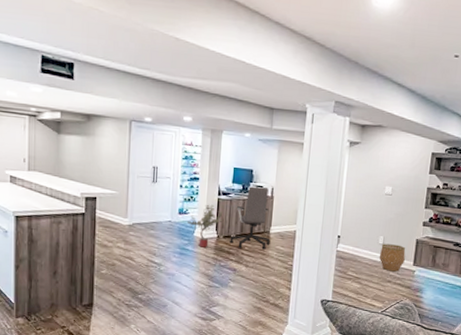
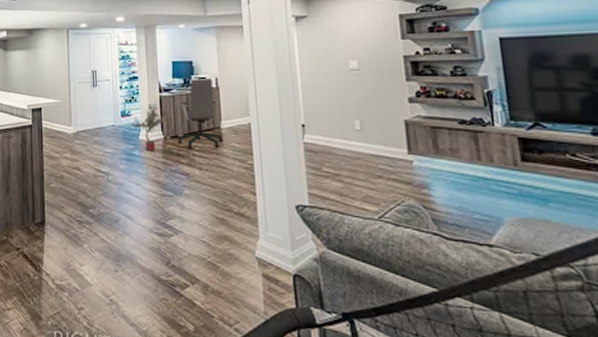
basket: present [379,243,406,272] -> none [359,129,395,164]

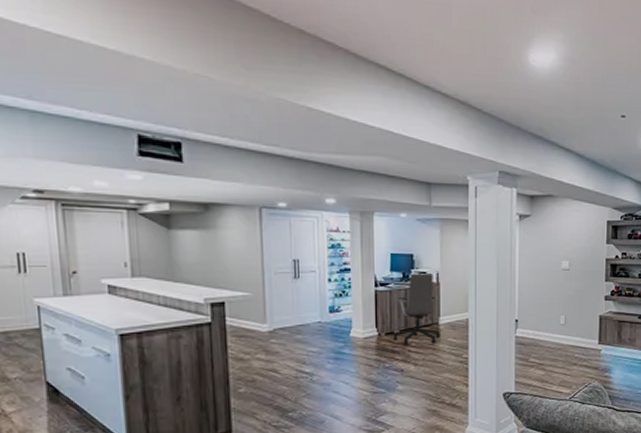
potted tree: present [131,103,167,153] -> none [341,298,383,350]

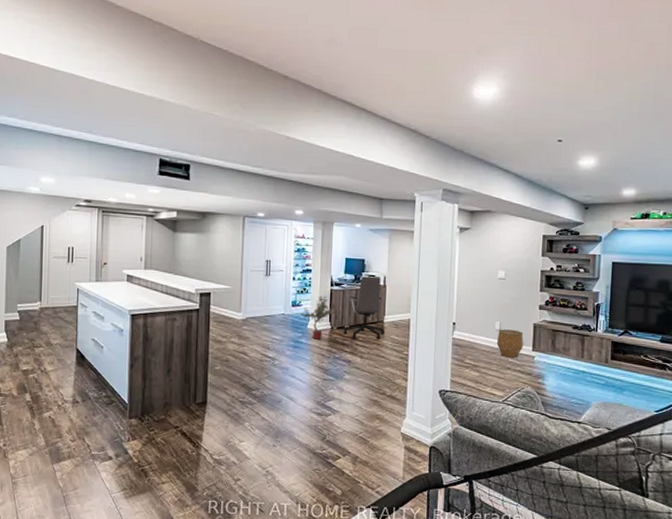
potted tree: none [341,298,383,350] -> present [301,295,336,341]
basket: none [561,323,589,353] -> present [496,329,523,358]

